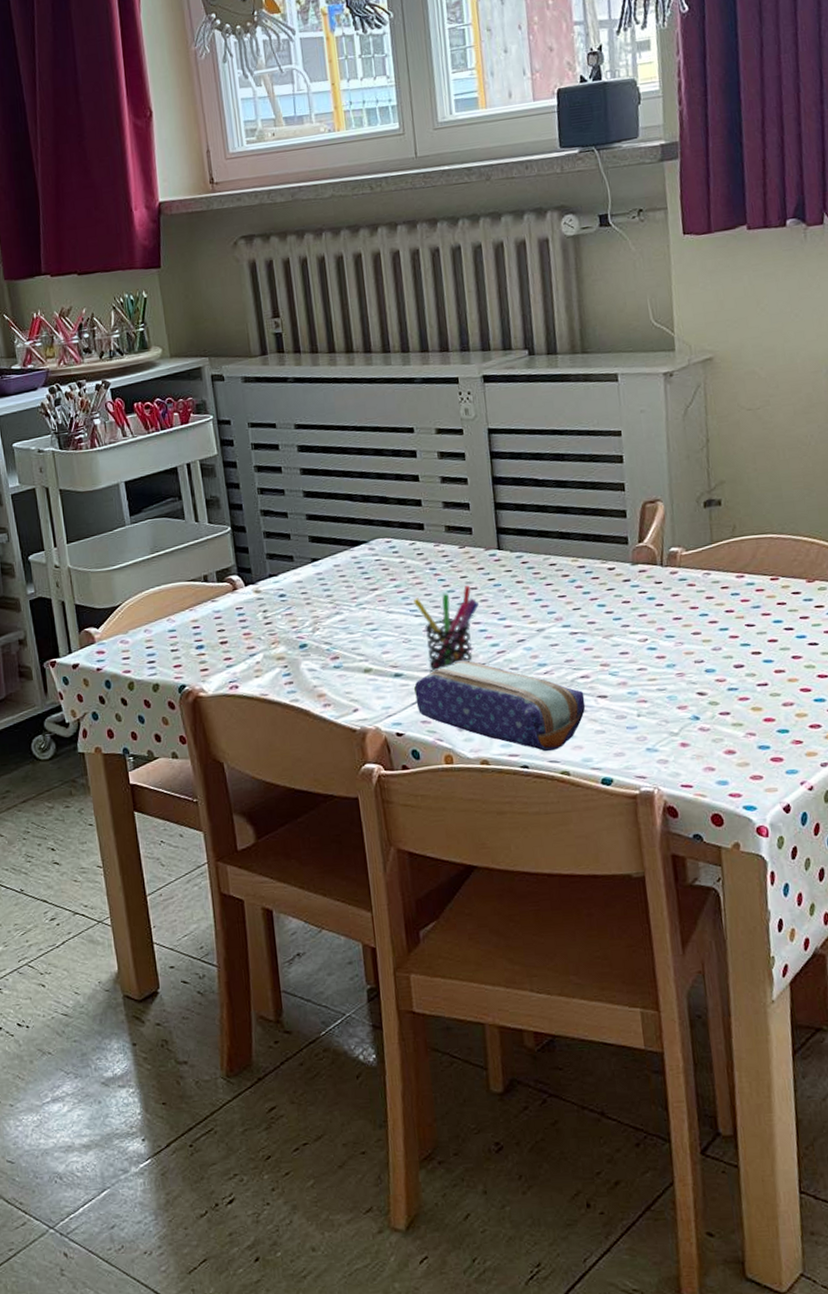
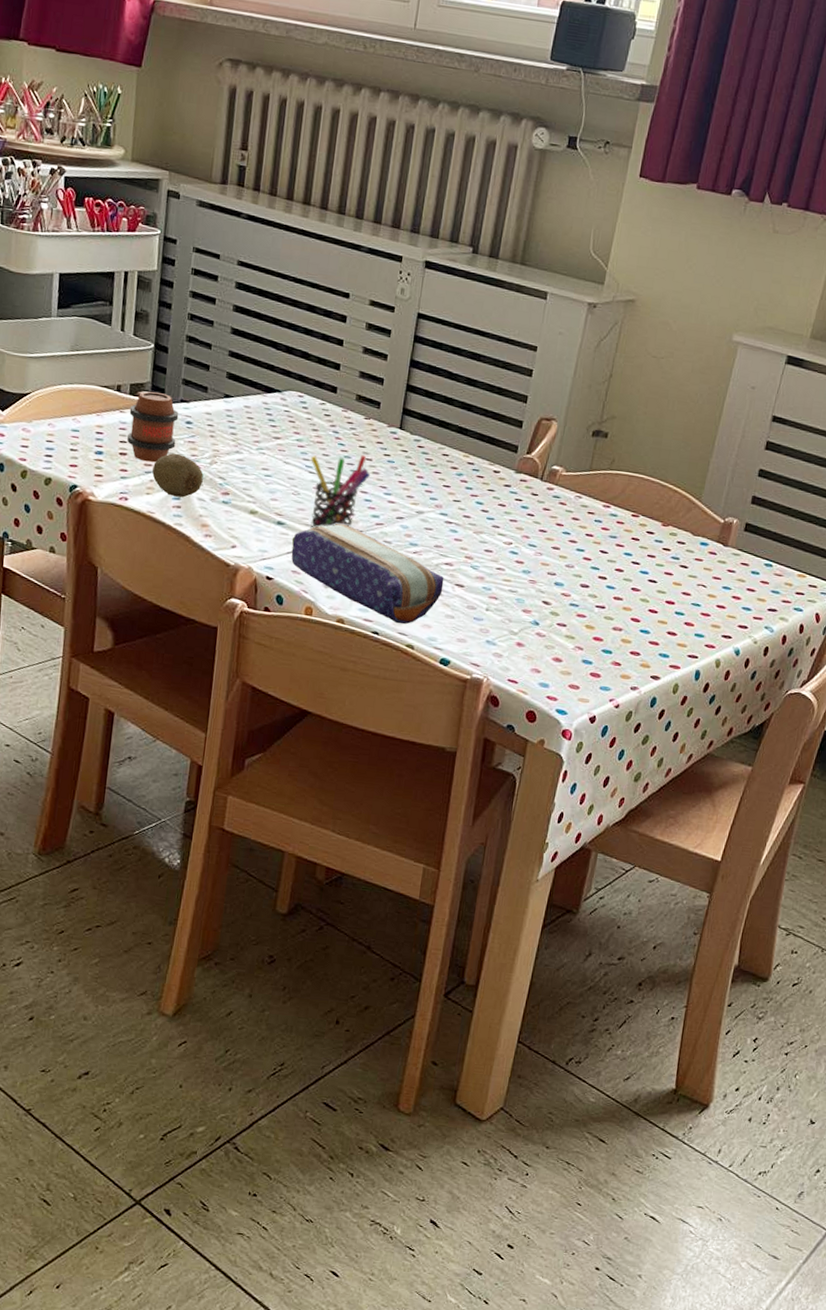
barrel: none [220,573,274,645] -> present [127,391,179,463]
fruit: none [256,629,309,673] -> present [152,453,204,498]

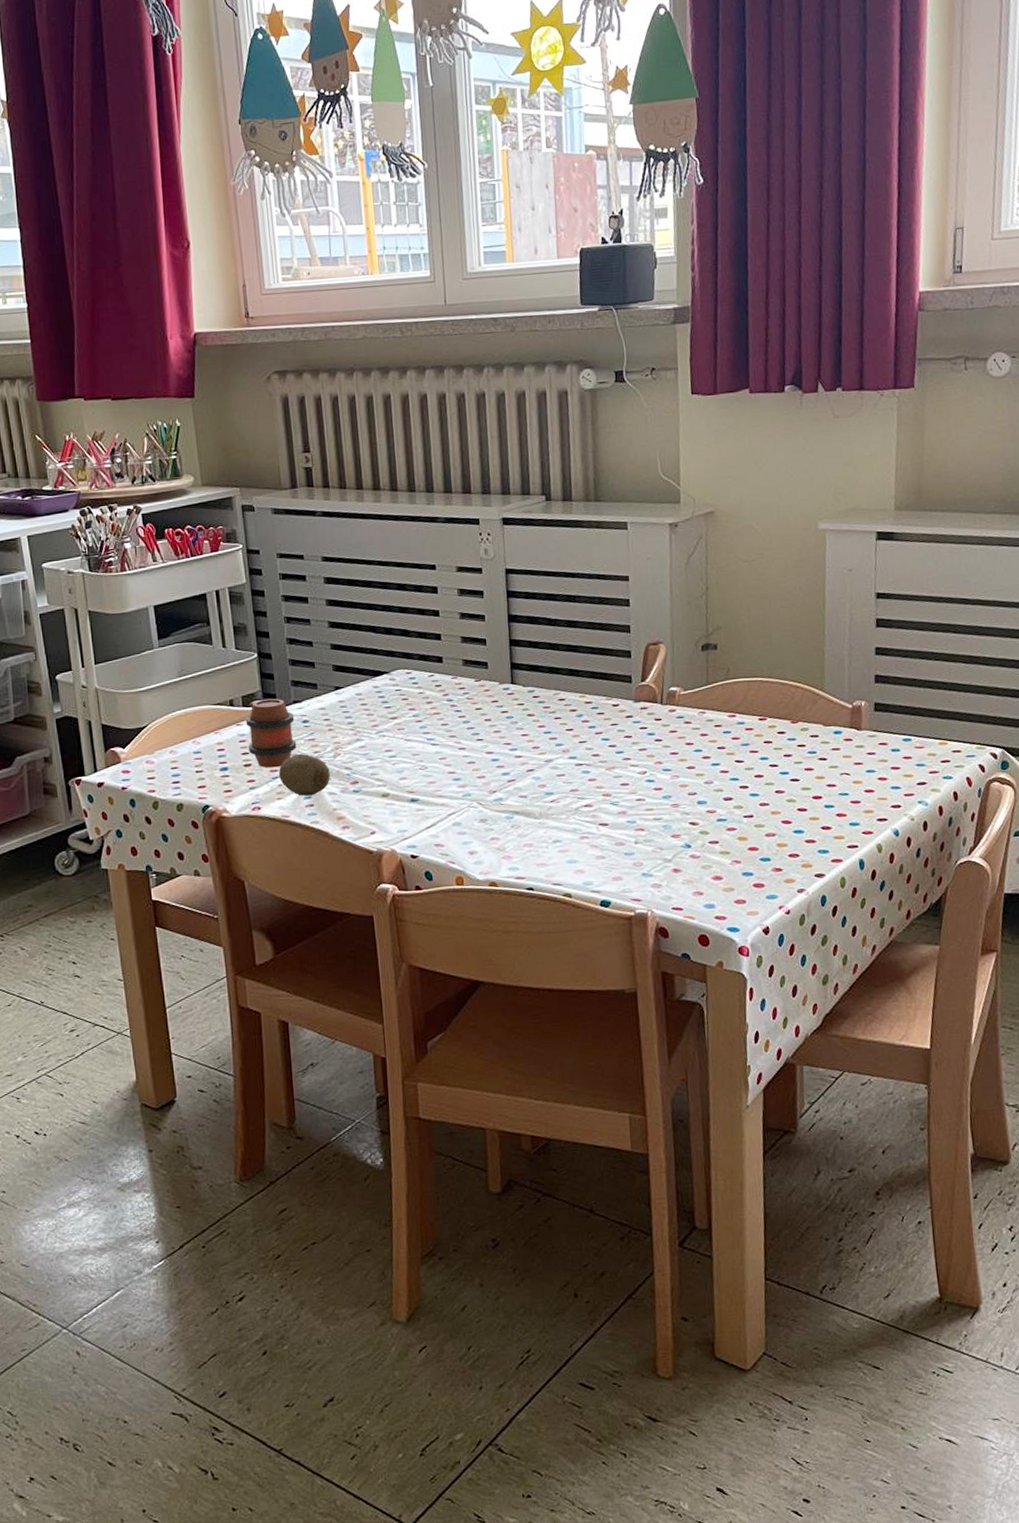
pencil case: present [291,523,444,625] -> none [428,787,588,875]
pen holder: present [310,455,371,529] -> none [431,717,493,799]

